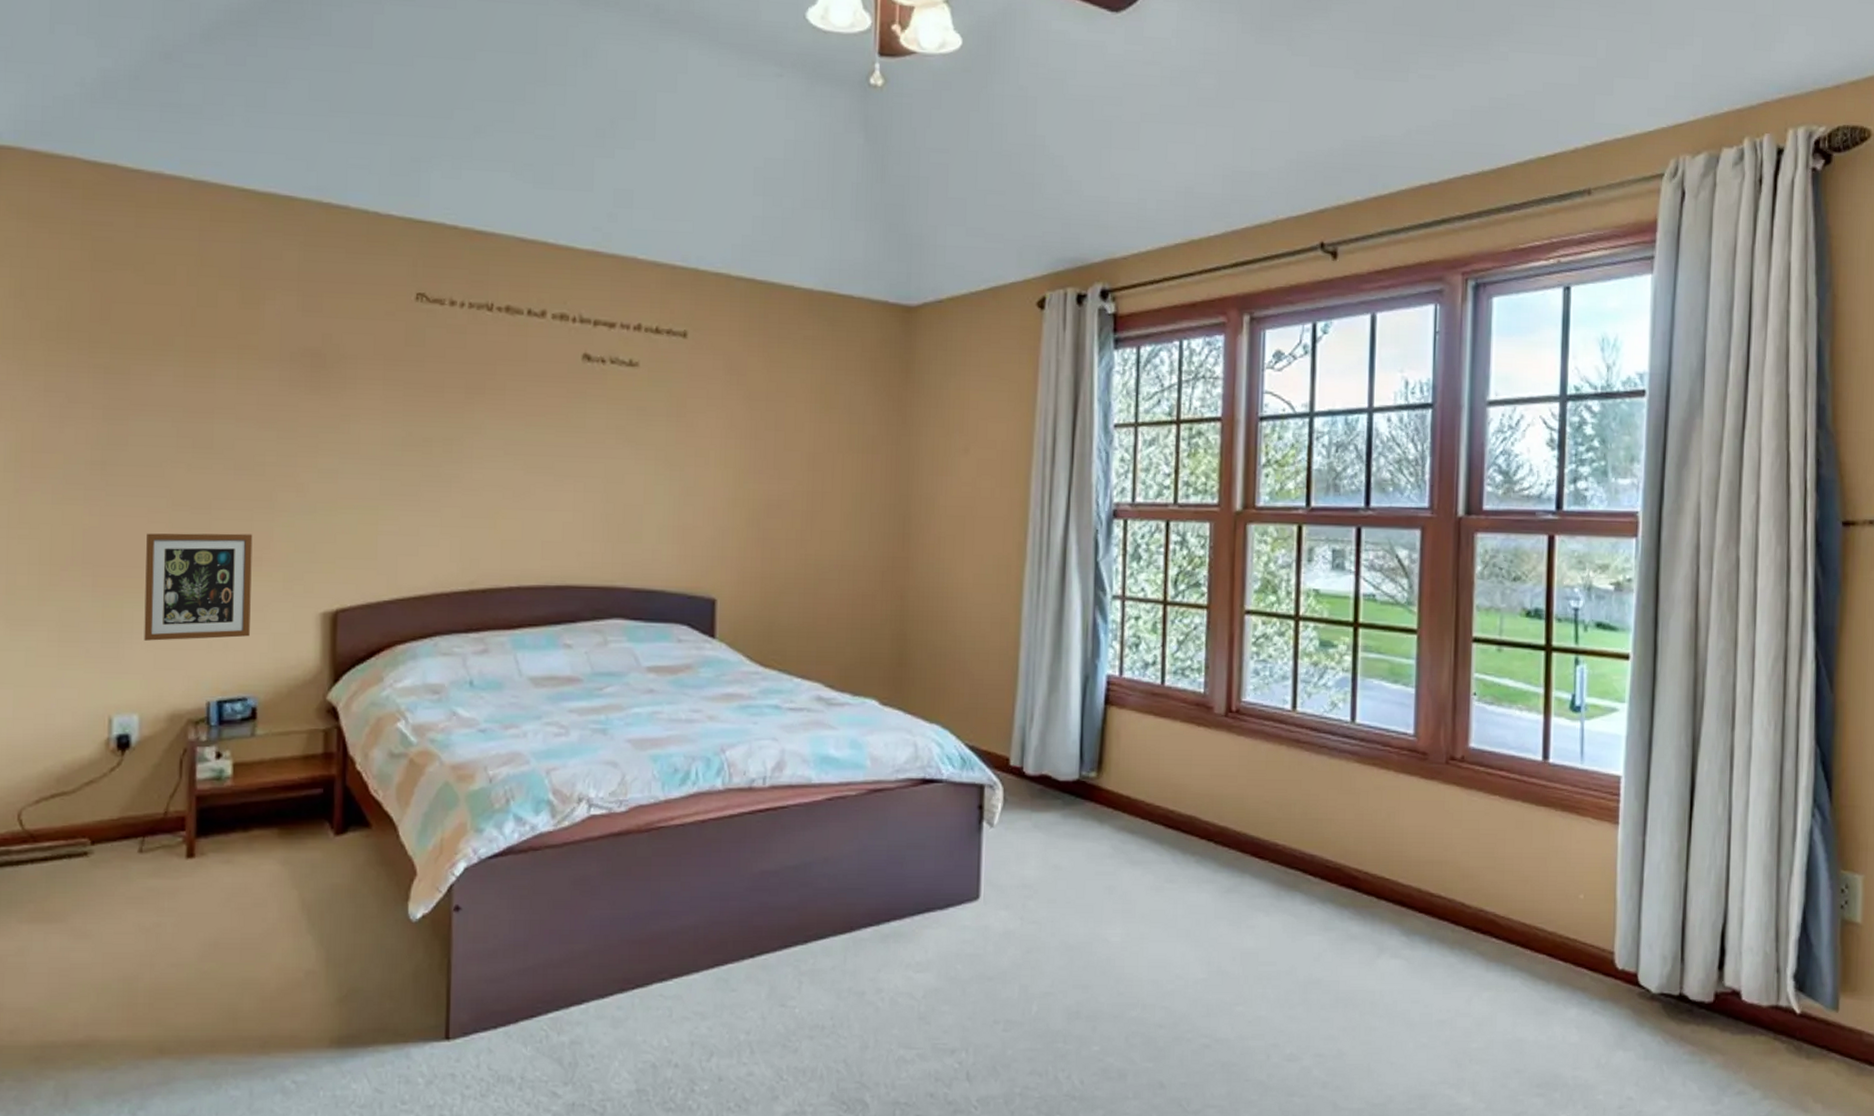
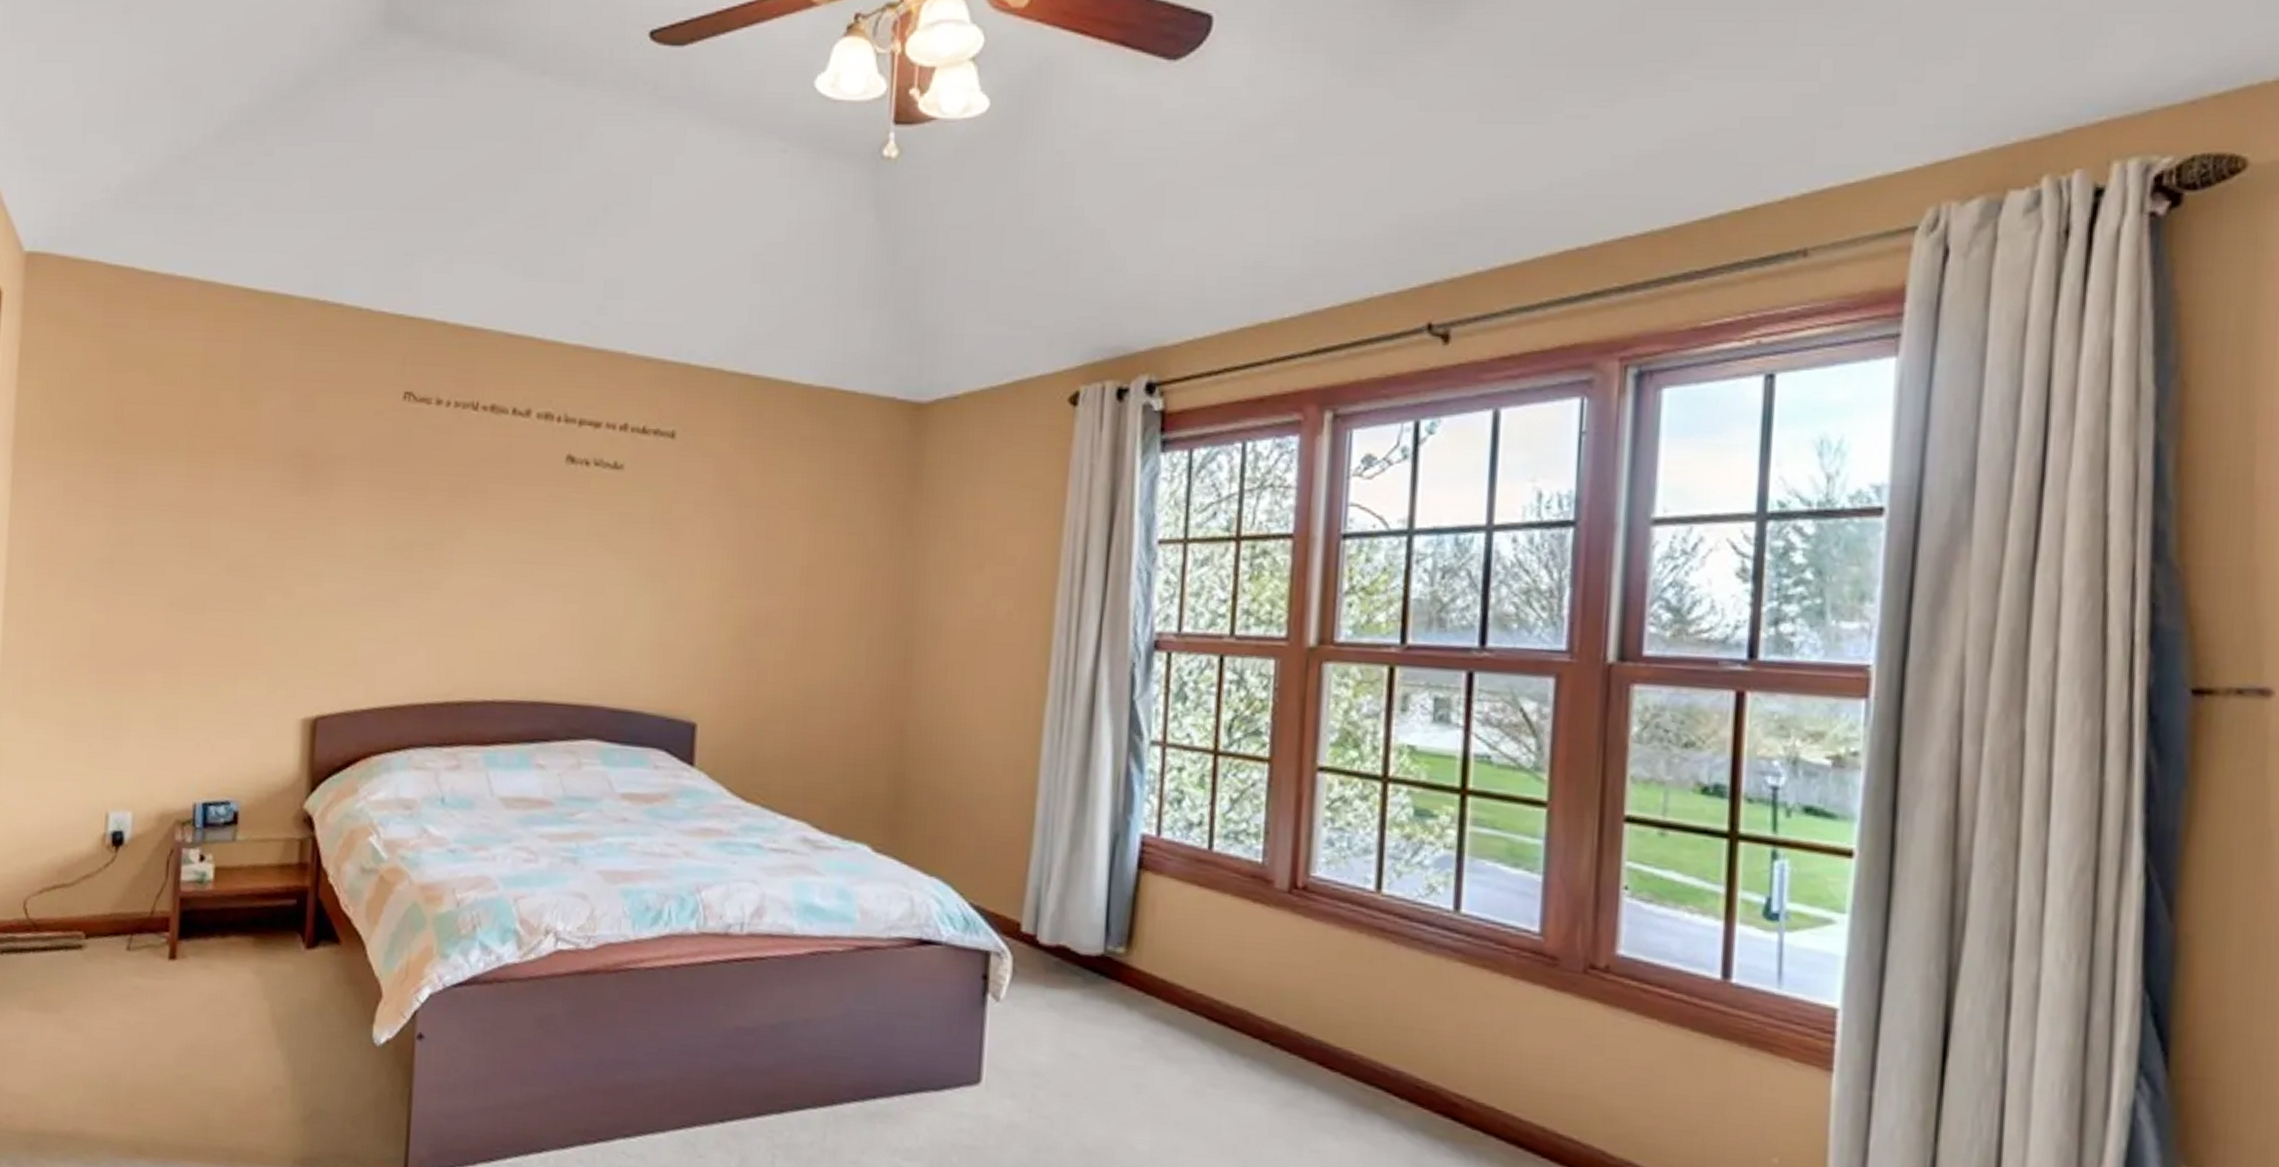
picture frame: present [144,533,253,641] -> none [139,632,242,740]

